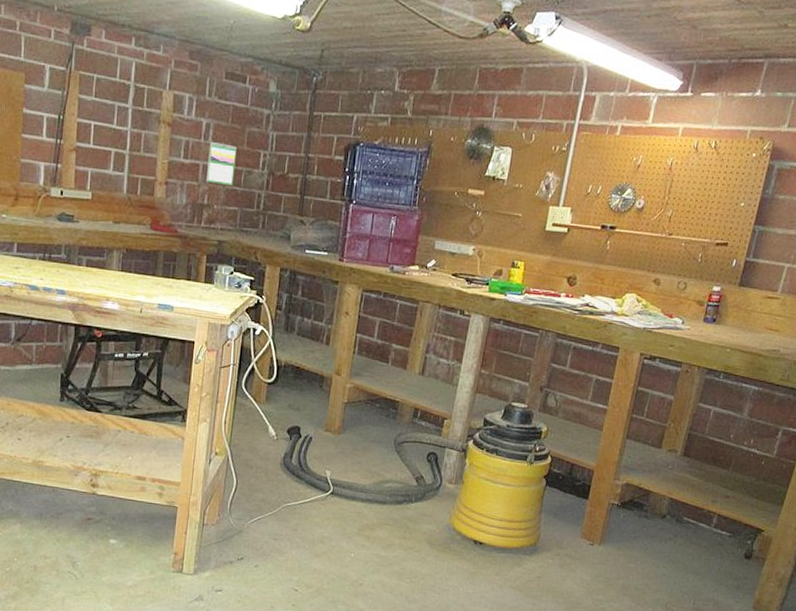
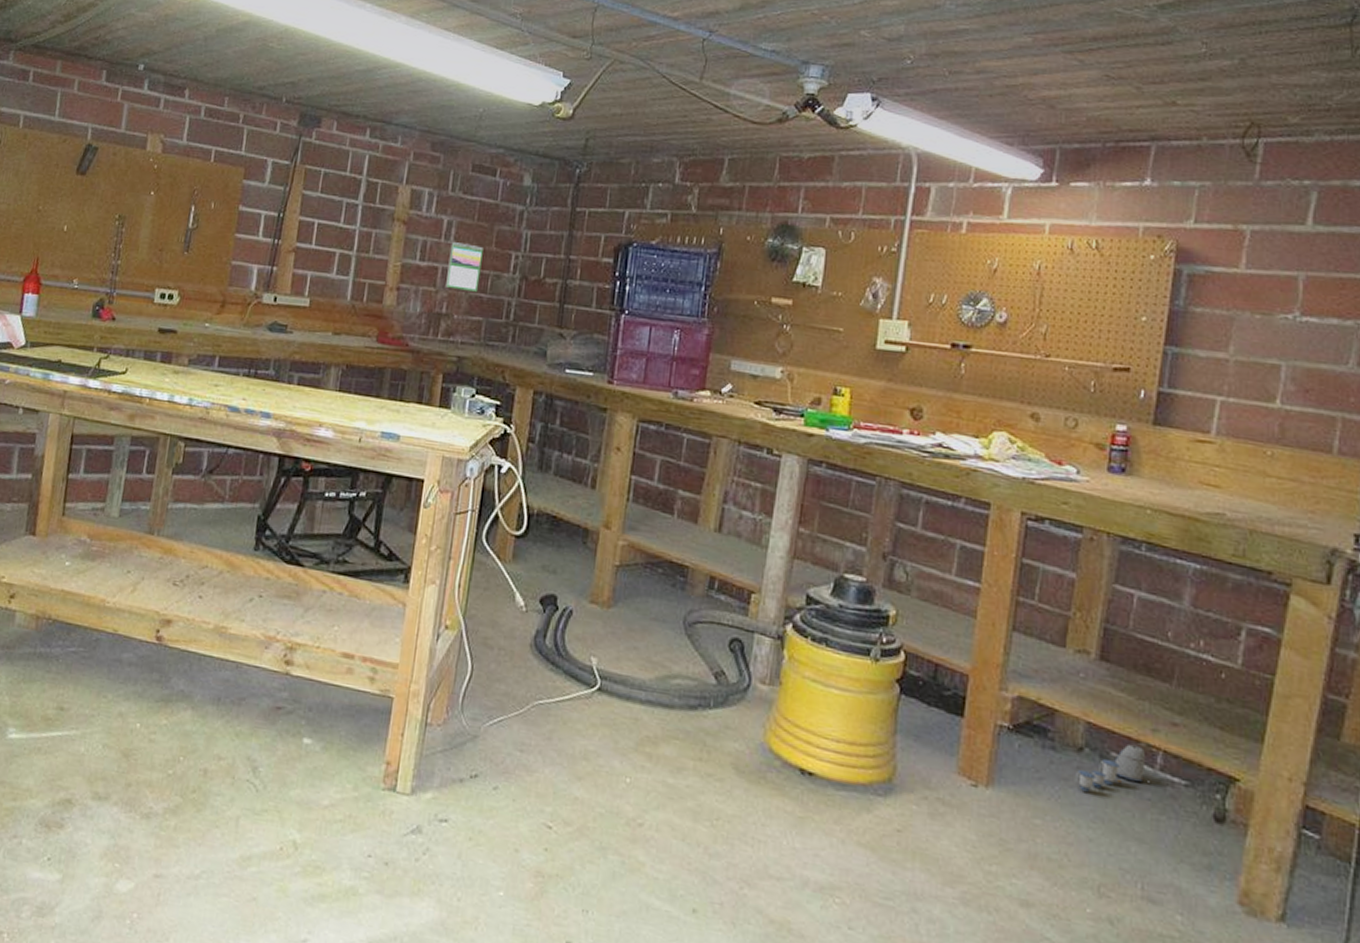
blender: none [658,511,714,544] -> present [1074,743,1161,792]

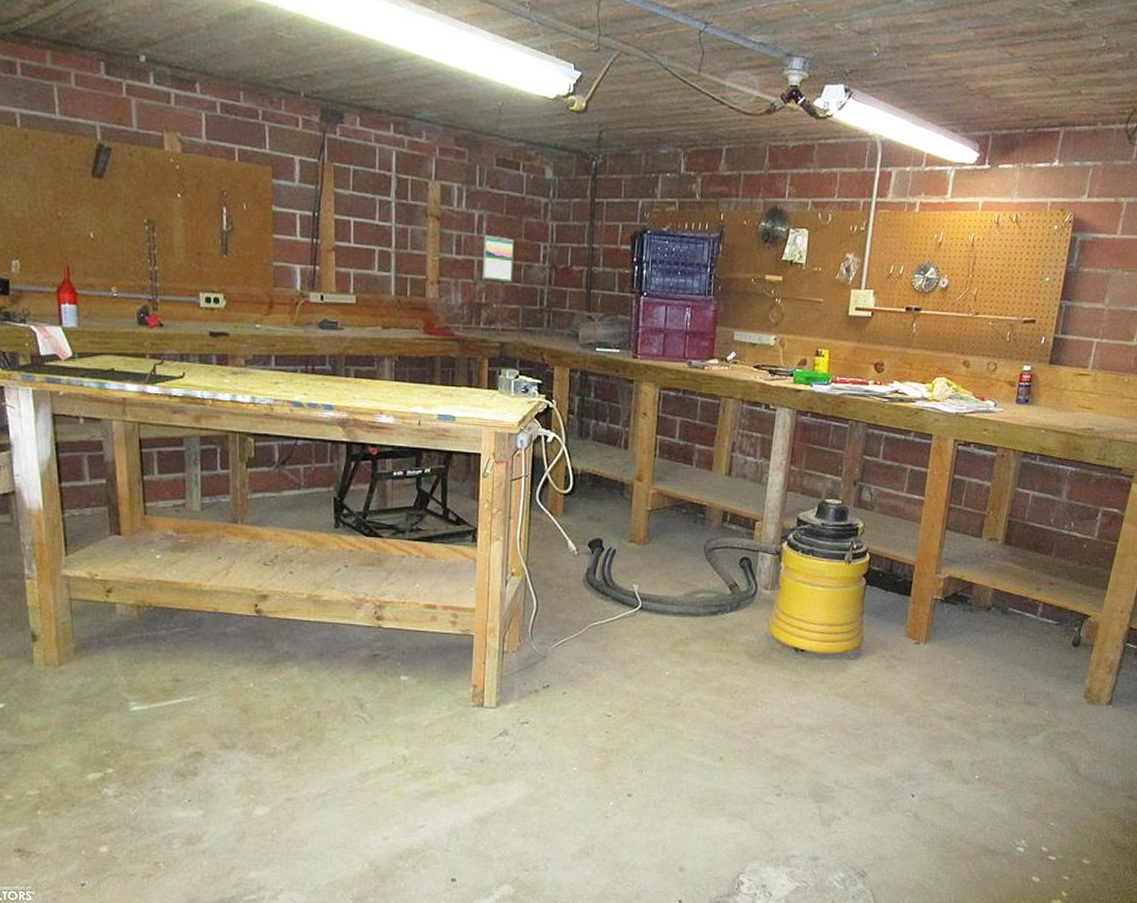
blender: present [1074,743,1161,792] -> none [984,601,1041,637]

